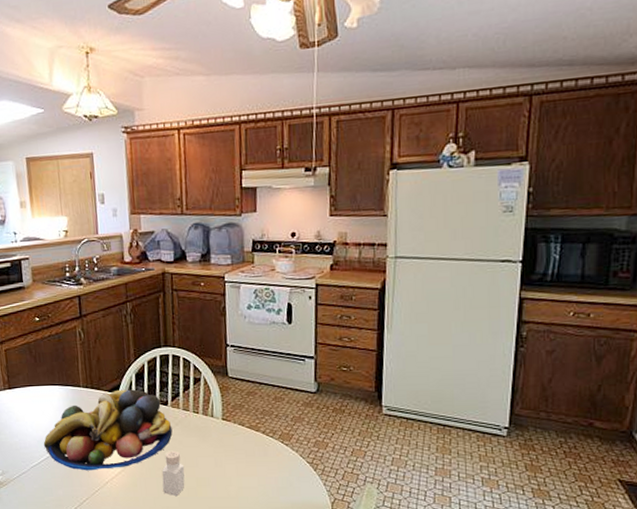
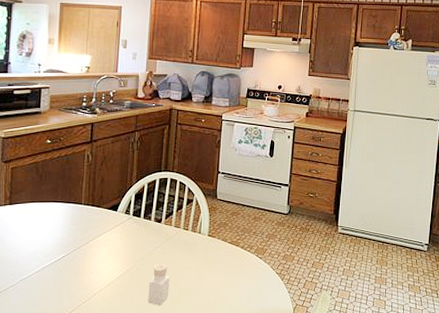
fruit bowl: present [43,389,173,471] -> none [36,207,163,283]

